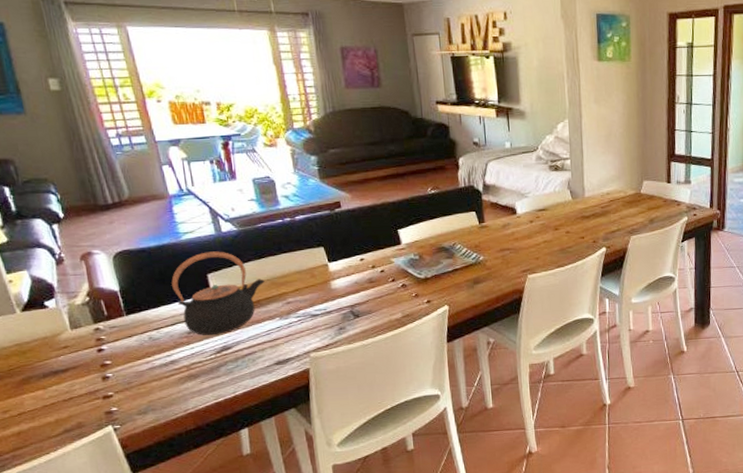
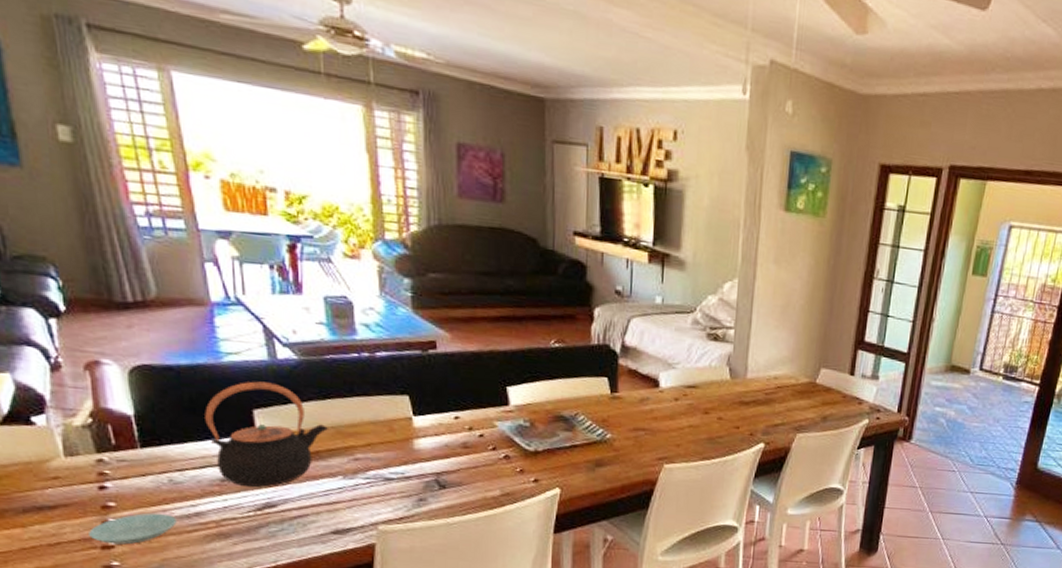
saucer: none [93,364,158,394] -> present [89,512,177,545]

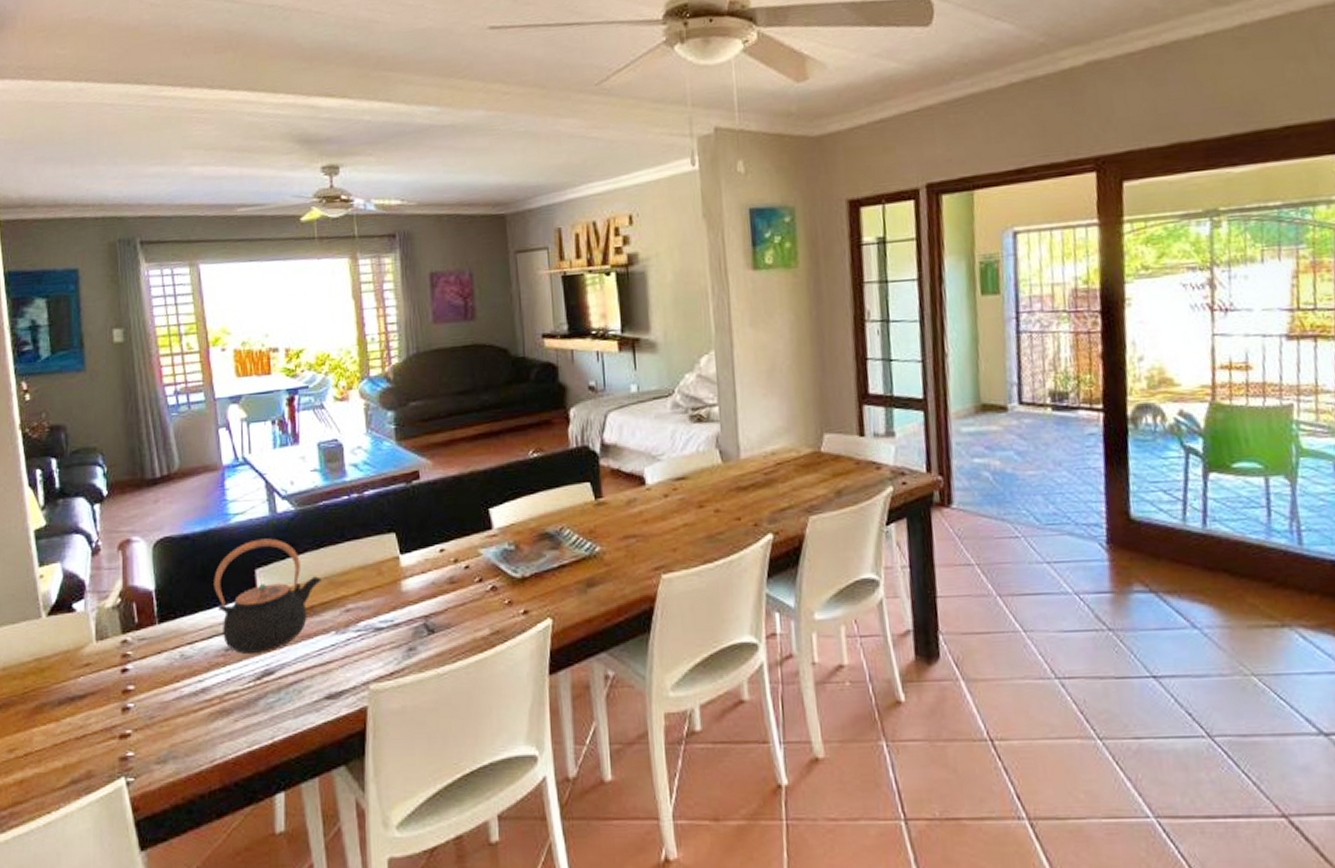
saucer: present [89,512,177,545] -> none [110,692,185,732]

